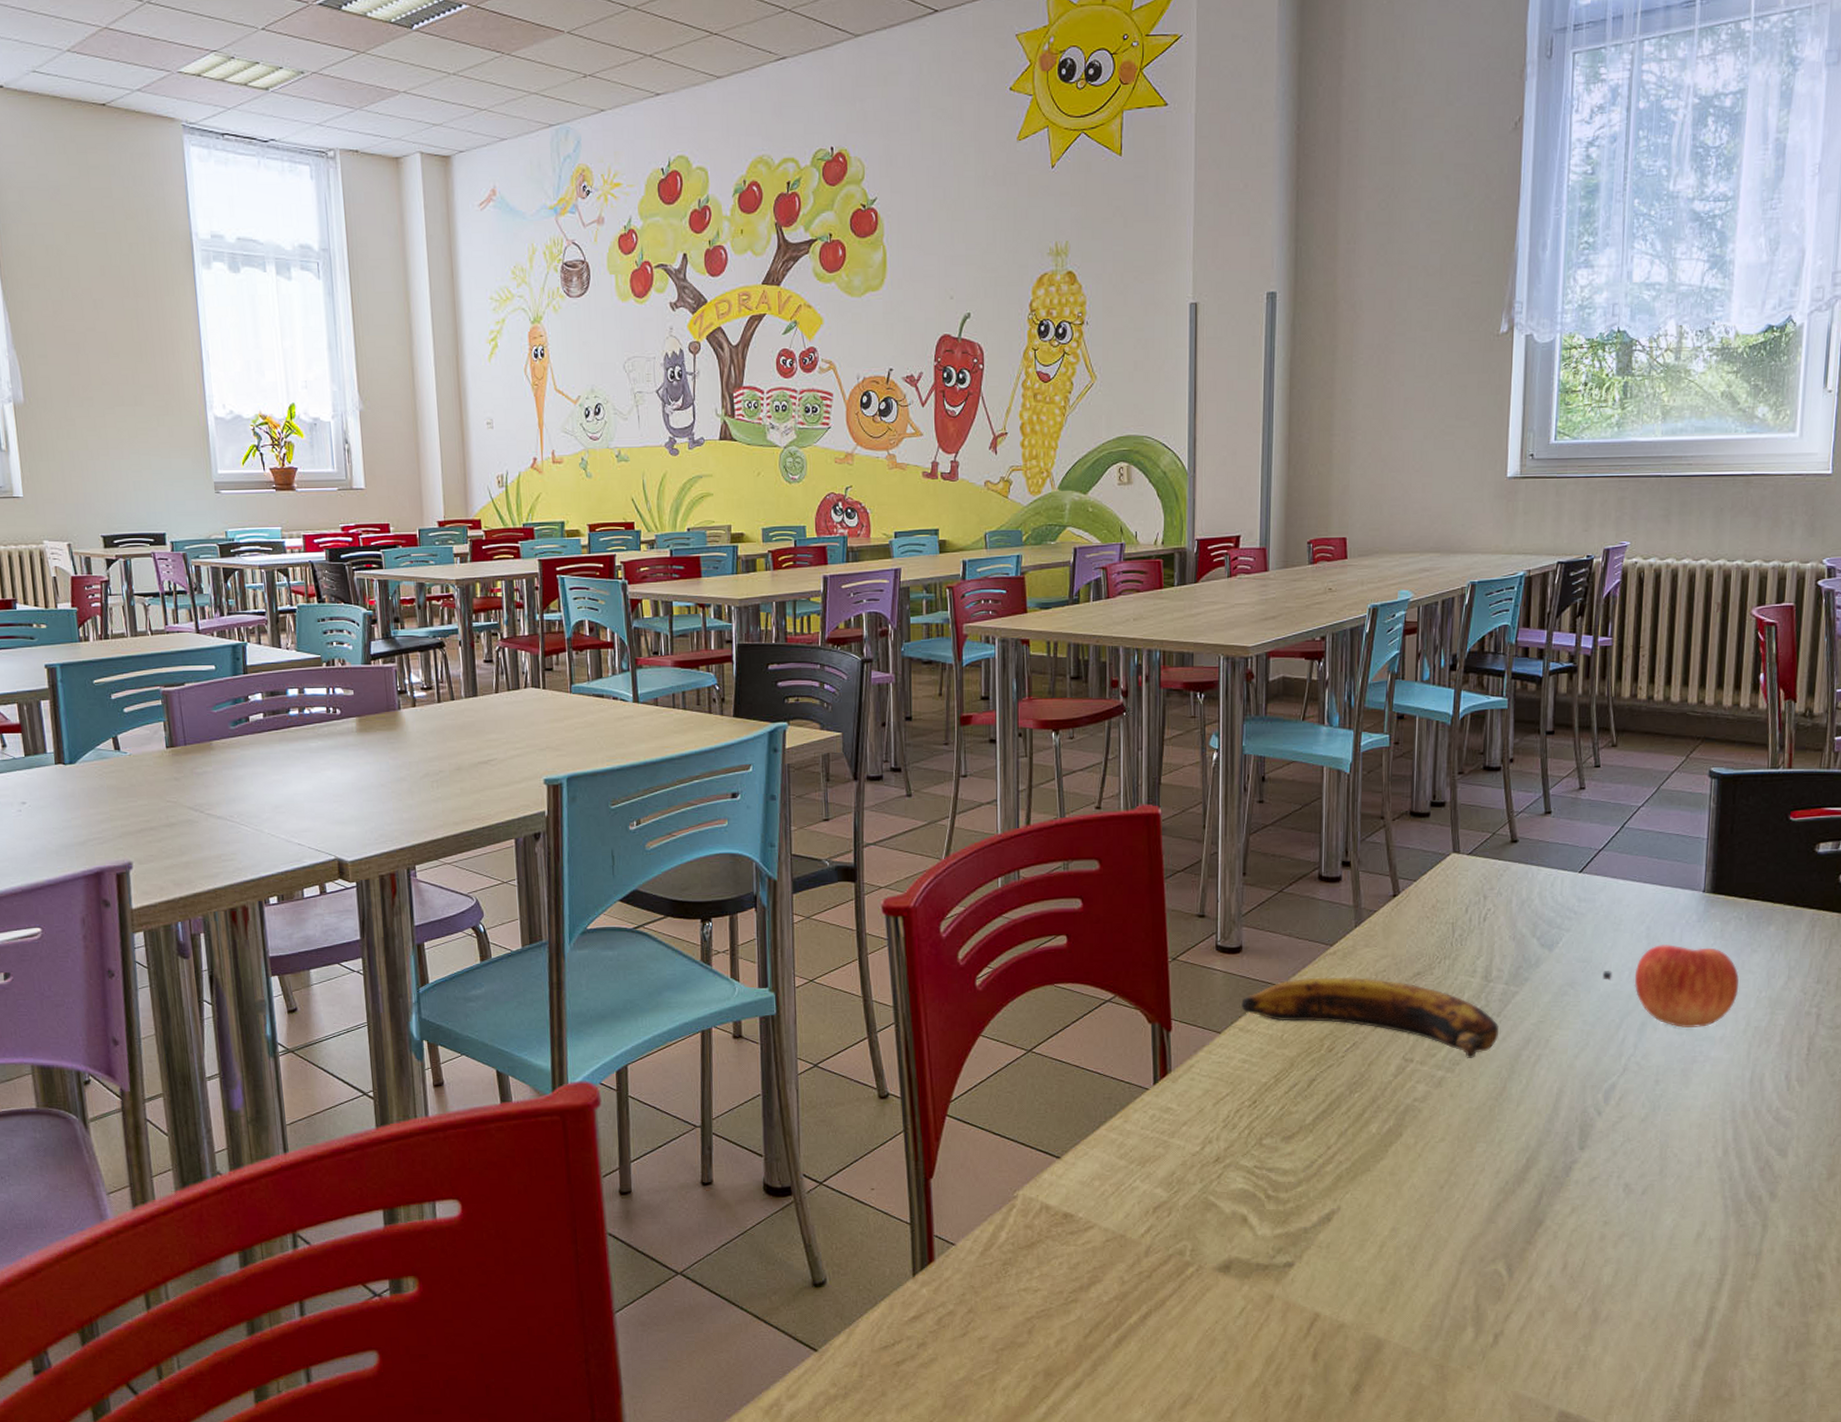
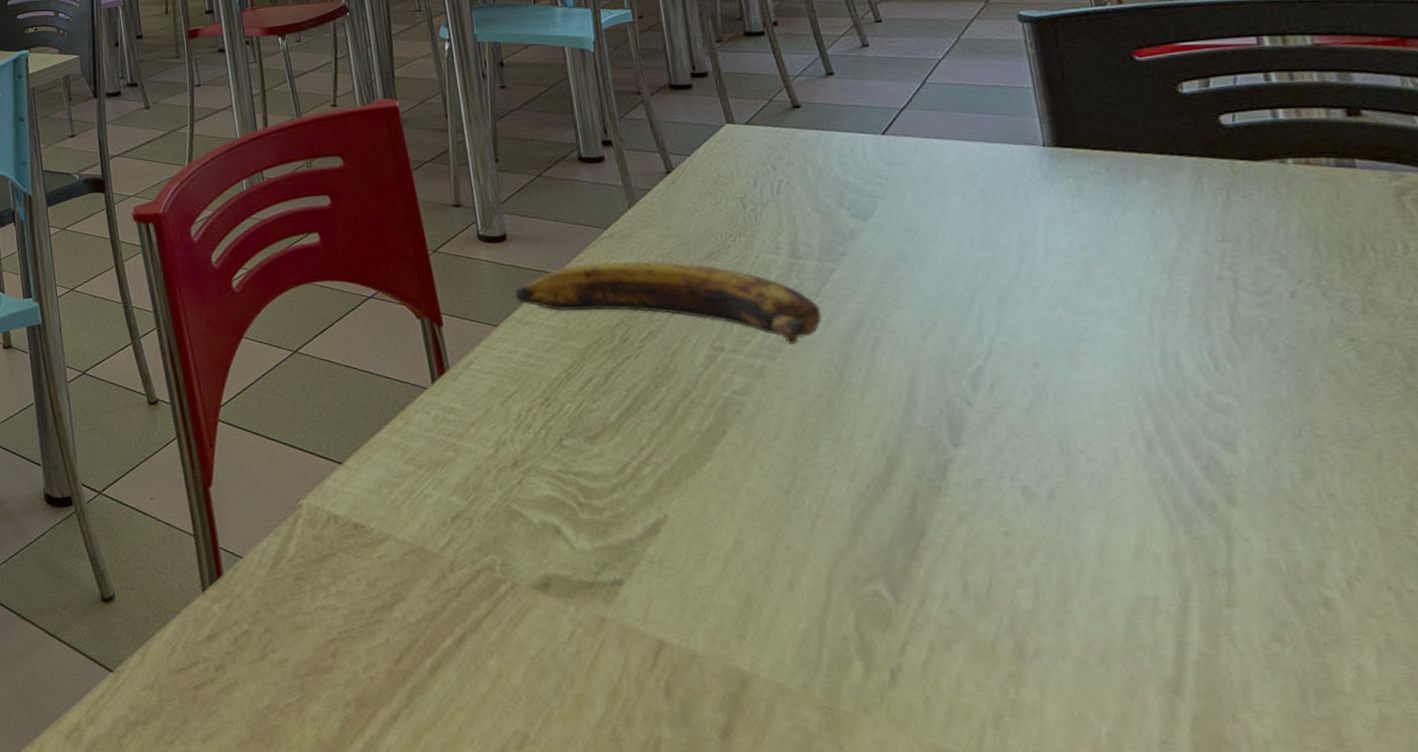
apple: present [1602,945,1739,1028] -> none [936,207,1119,301]

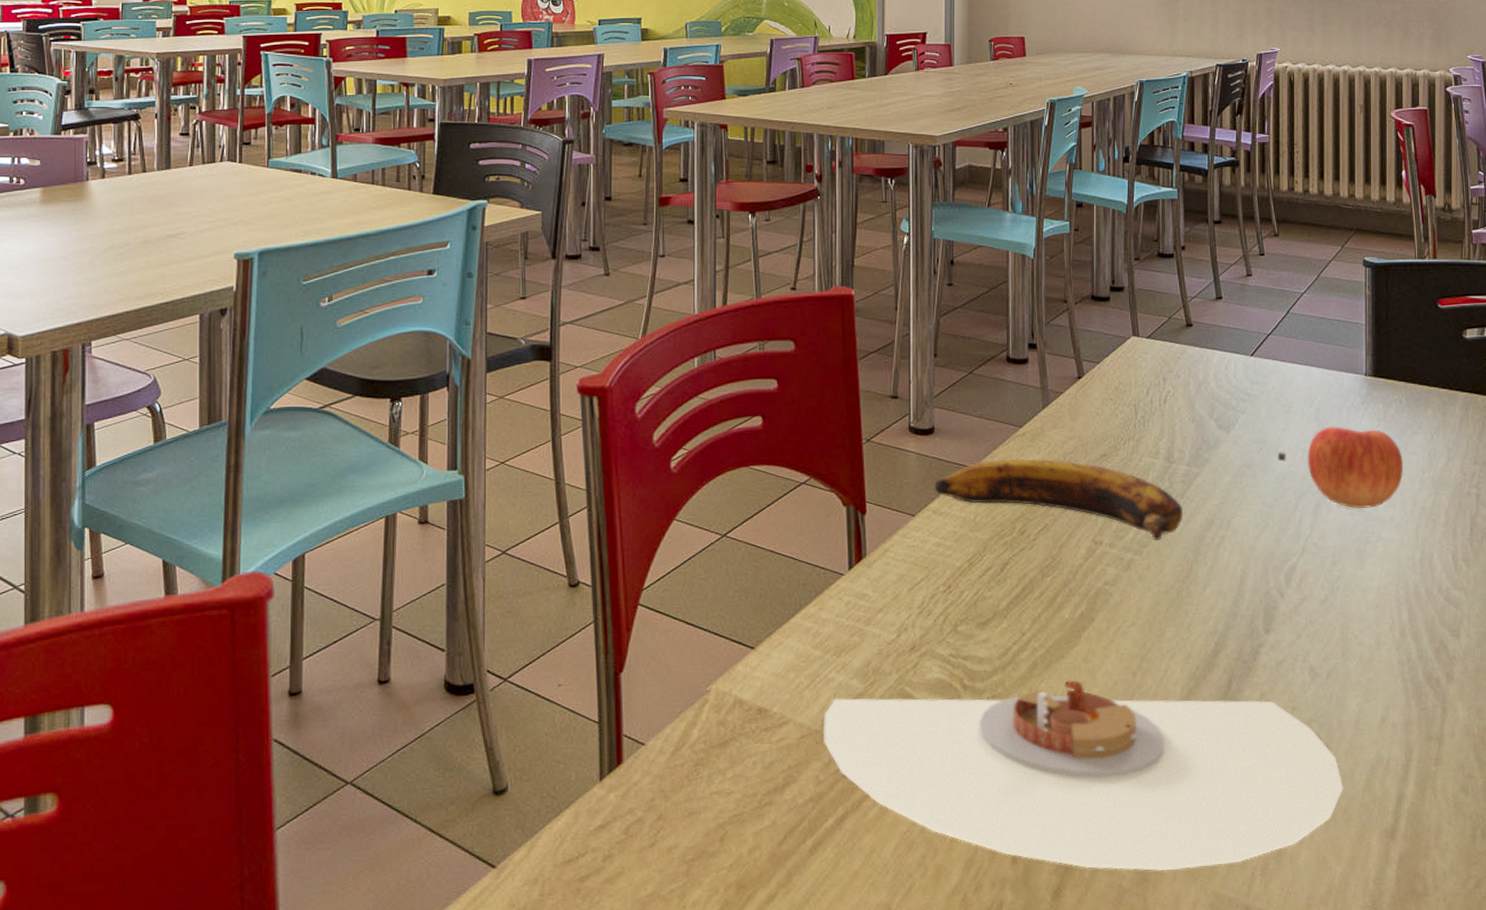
plate: none [425,499,1095,717] -> present [822,681,1343,871]
apple: none [936,207,1119,301] -> present [1277,426,1404,508]

